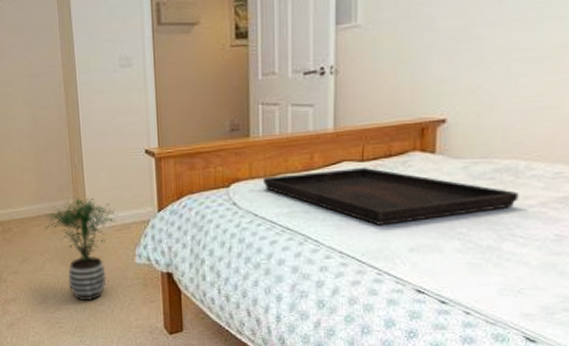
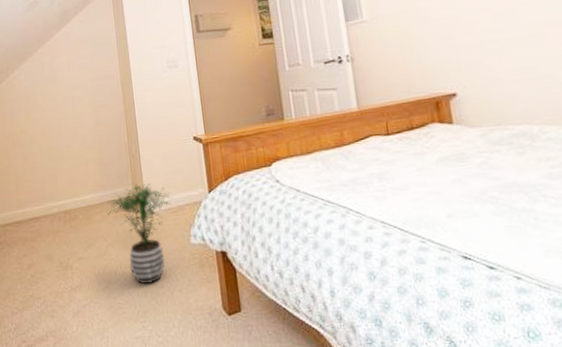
serving tray: present [262,168,519,225] -> none [300,140,540,194]

